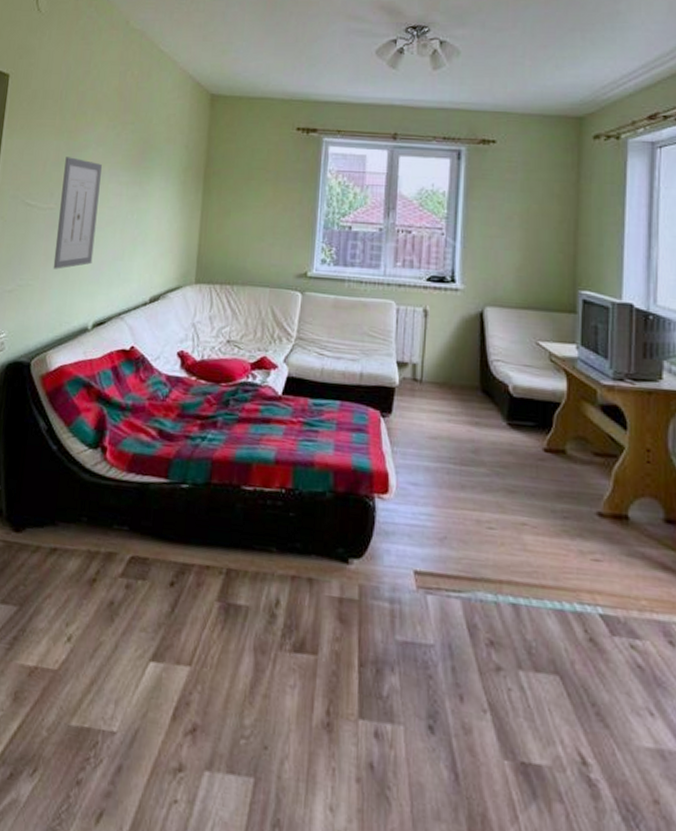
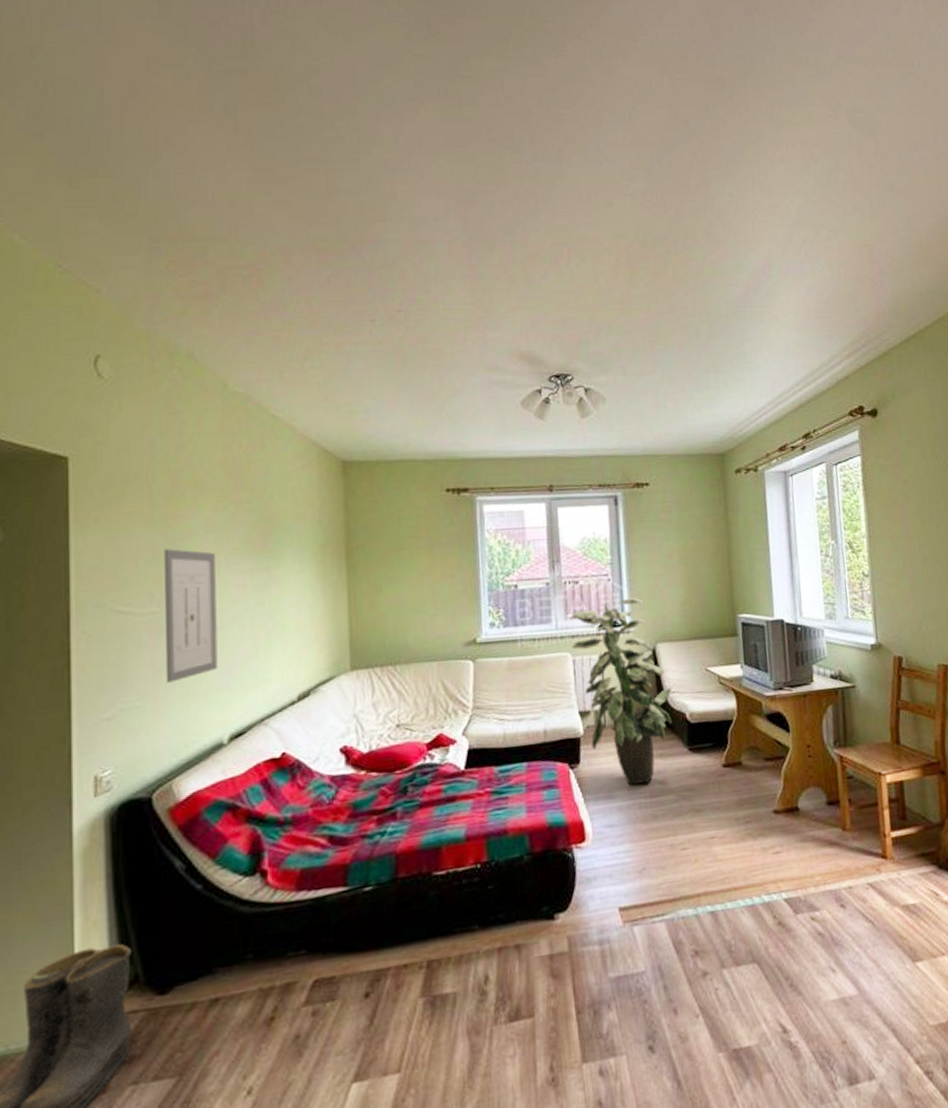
indoor plant: none [397,255,496,449] -> present [570,598,673,785]

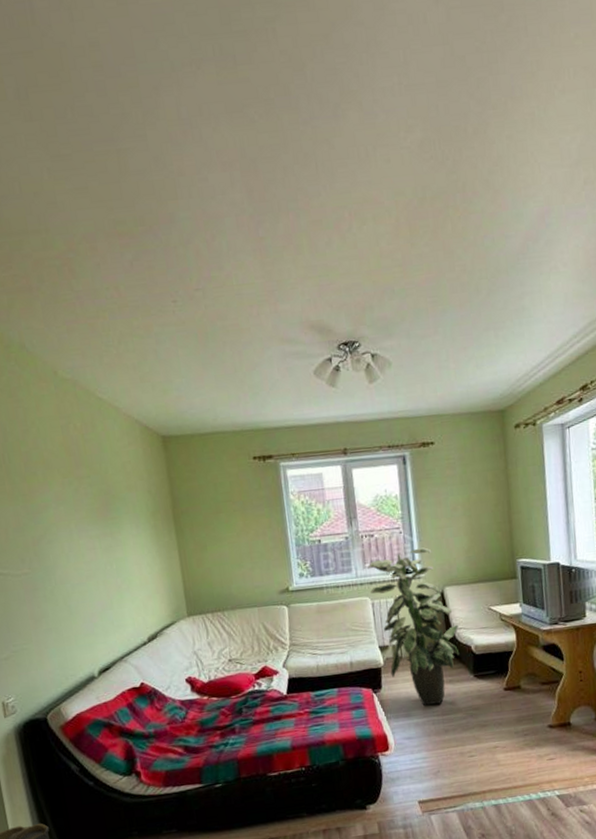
wall art: present [164,549,218,683] -> none [27,520,83,630]

